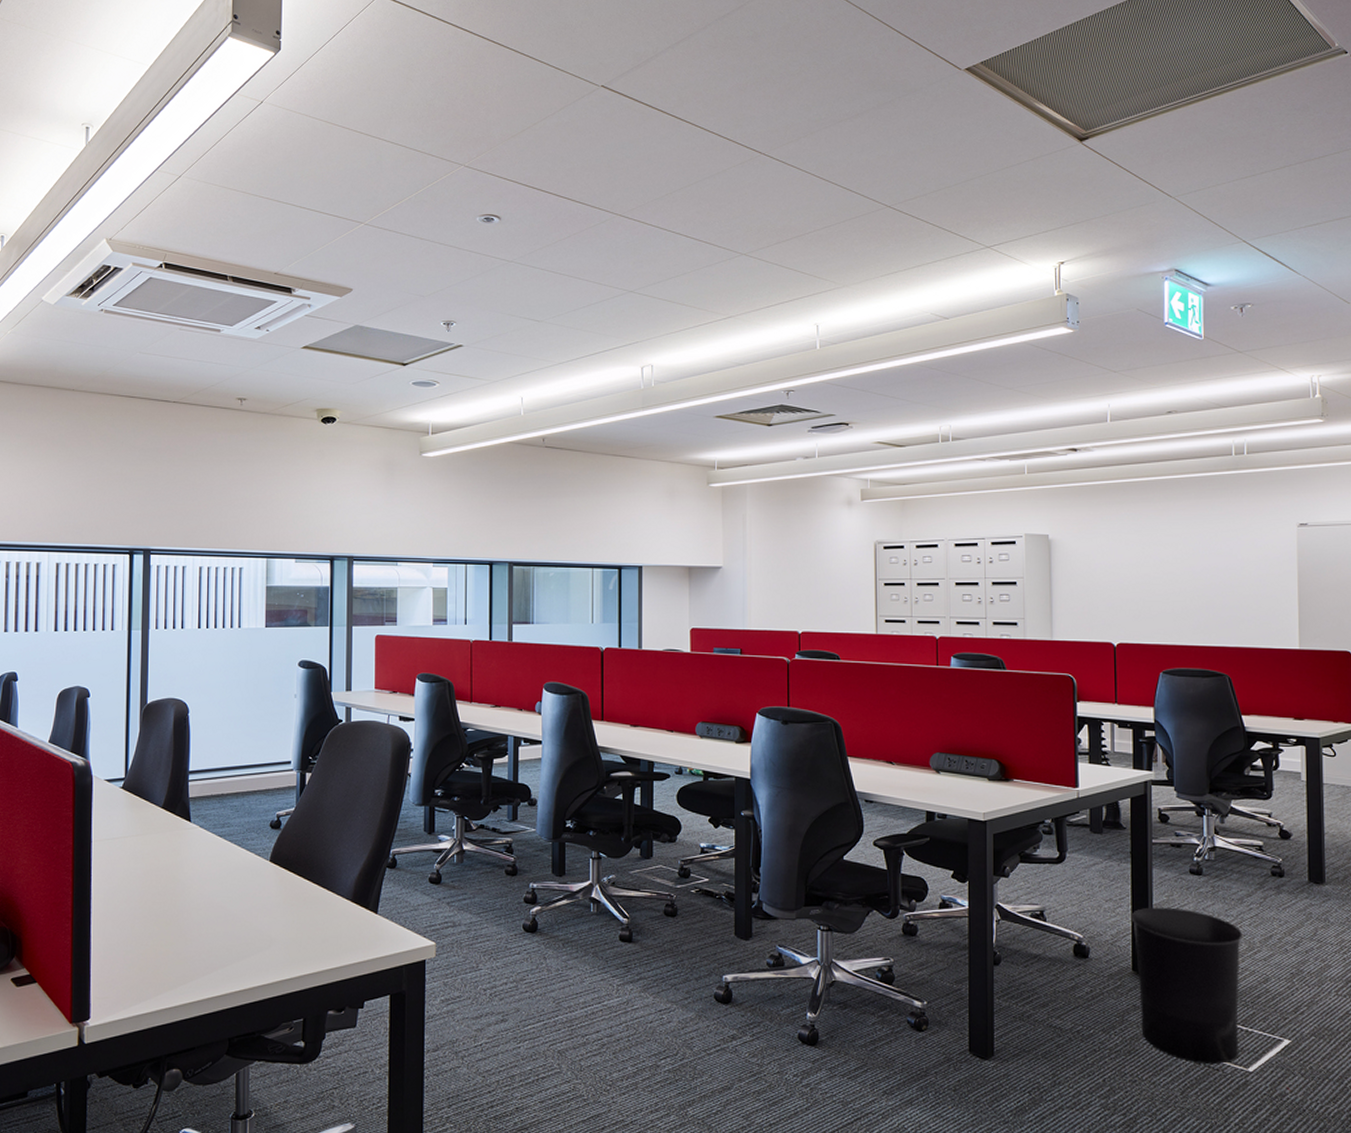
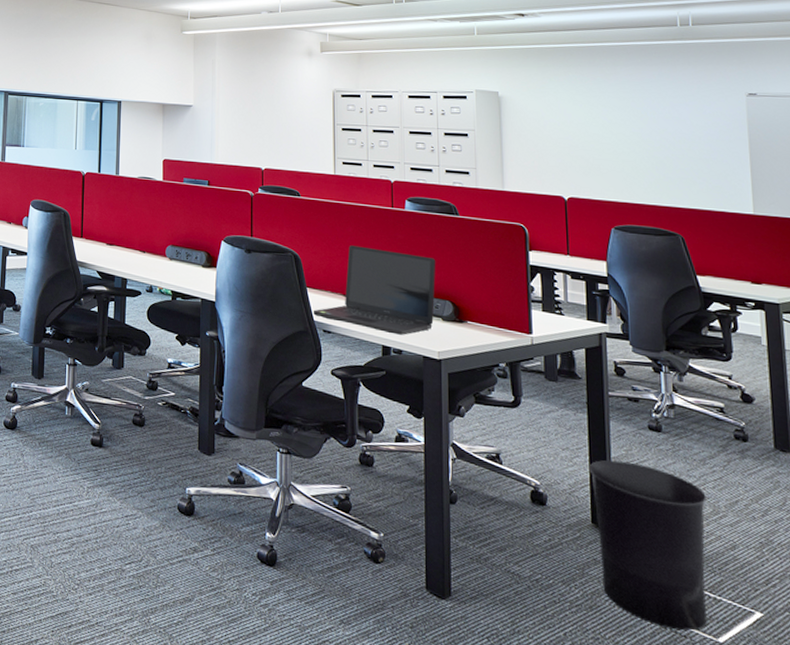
laptop: none [855,709,982,799] -> present [314,245,436,335]

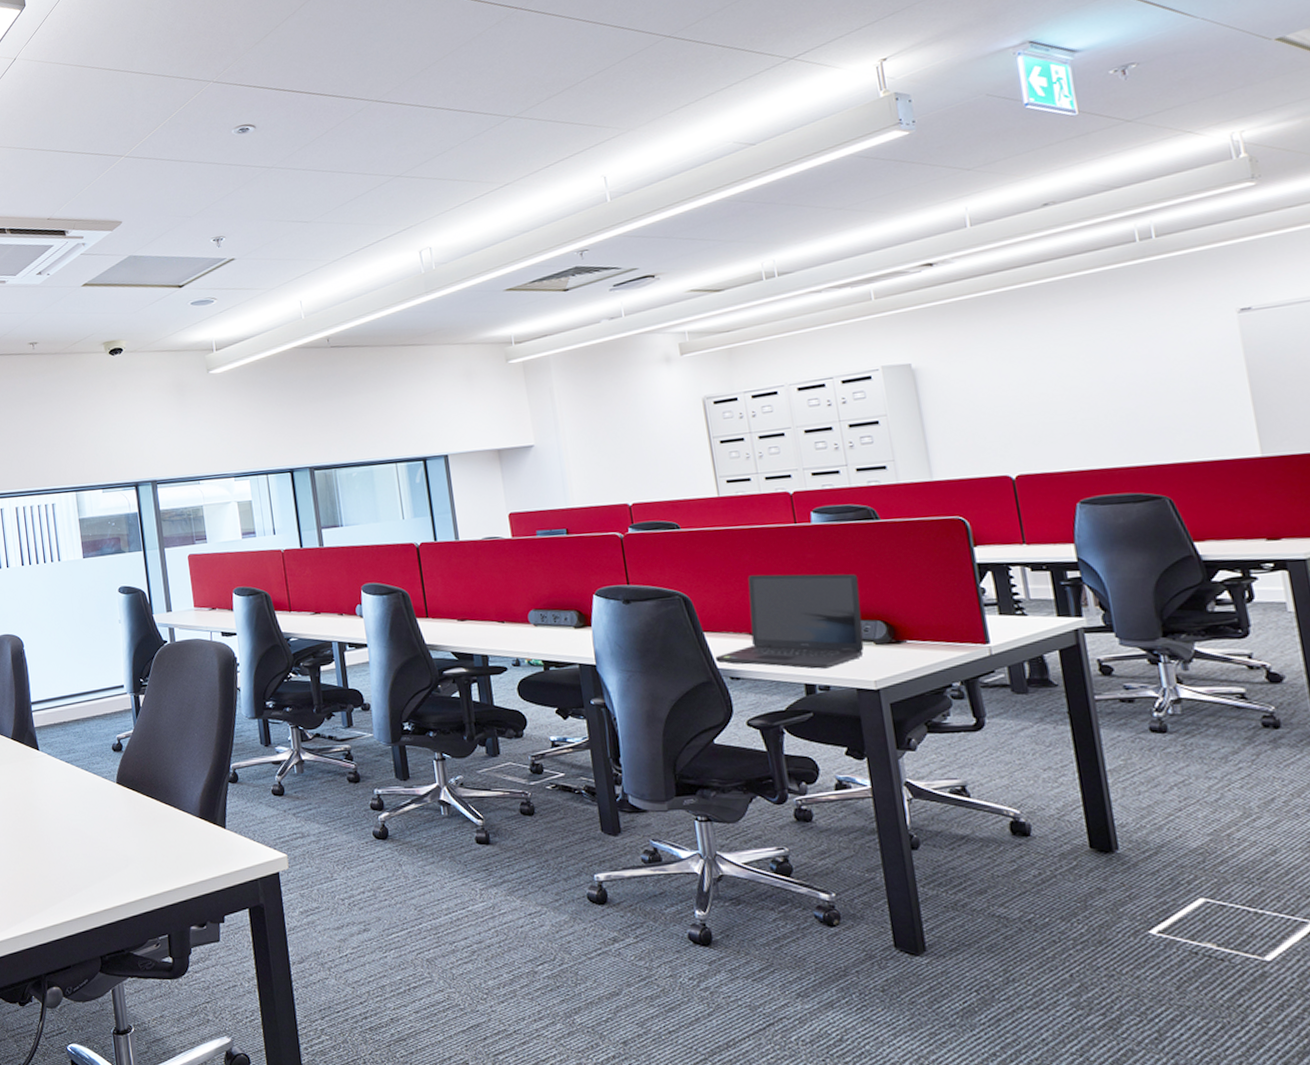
waste bin: present [589,459,707,631] -> none [1079,772,1248,953]

